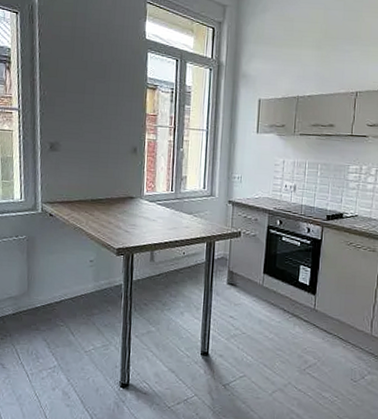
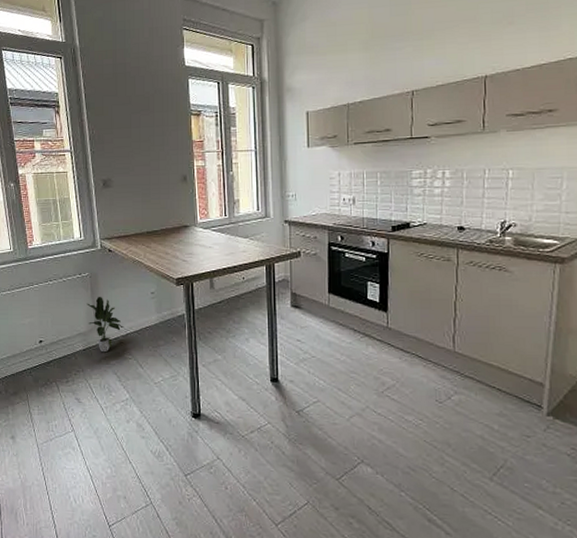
potted plant: none [20,260,60,318] -> present [86,296,125,353]

